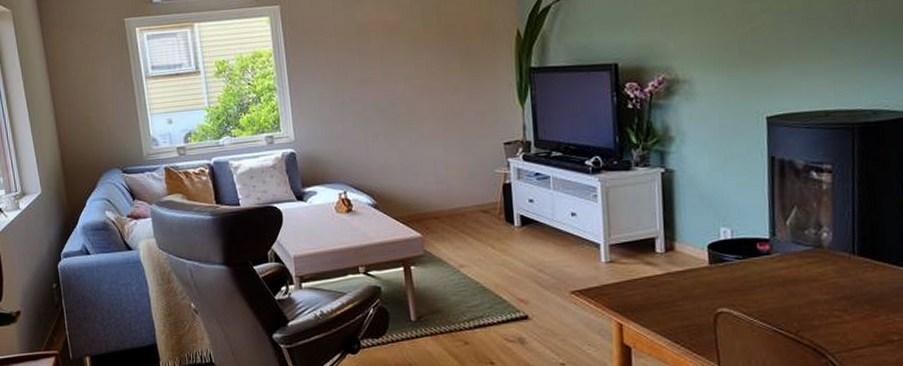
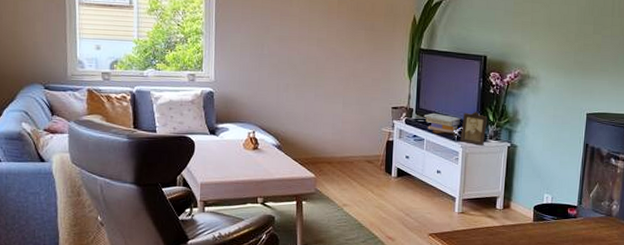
books: none [545,142,595,170] -> present [423,113,461,137]
photo frame: none [596,134,630,176] -> present [460,111,488,146]

